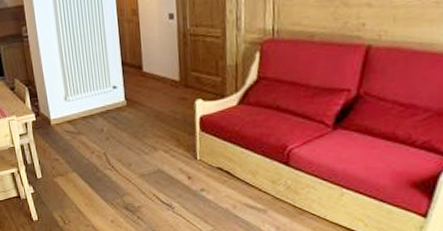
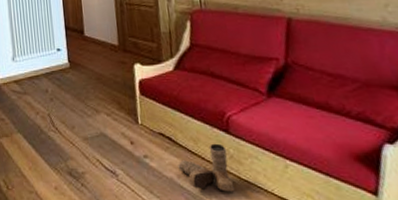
boots: none [234,175,288,220] -> present [178,143,235,193]

